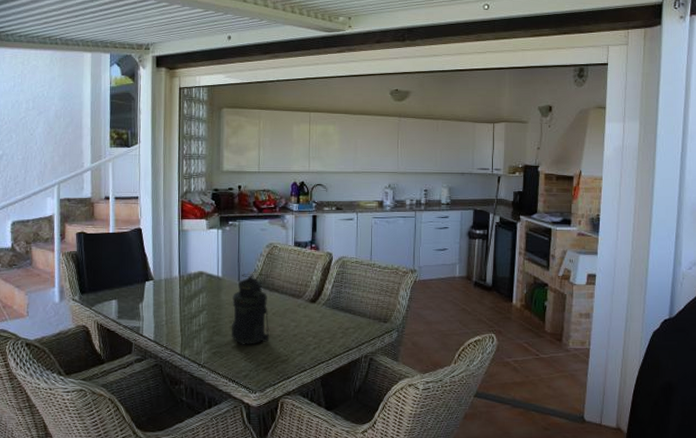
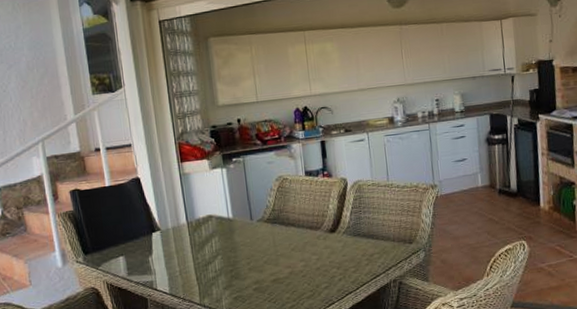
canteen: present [231,274,270,345] -> none [247,211,292,286]

